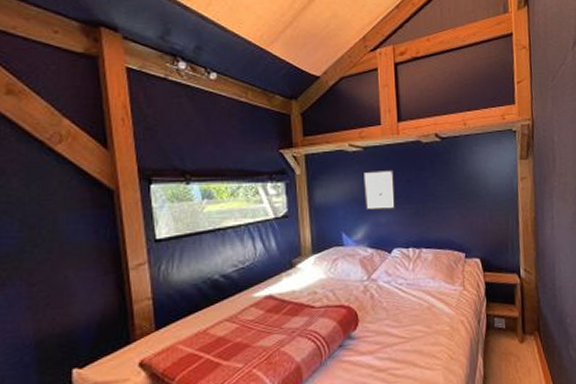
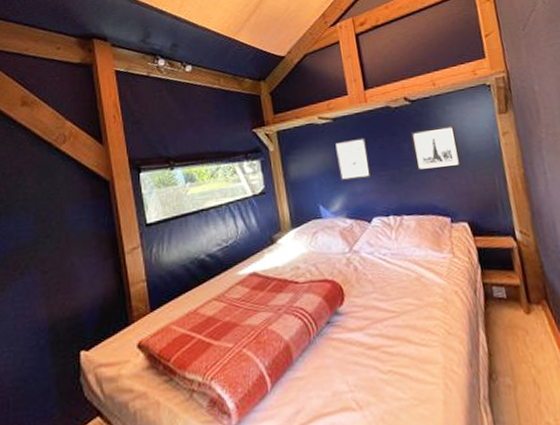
wall art: none [437,166,482,207] -> present [410,125,462,171]

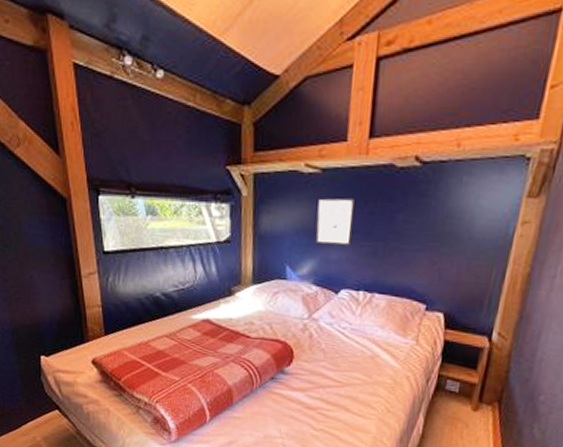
wall art: present [410,125,462,171] -> none [404,200,467,252]

